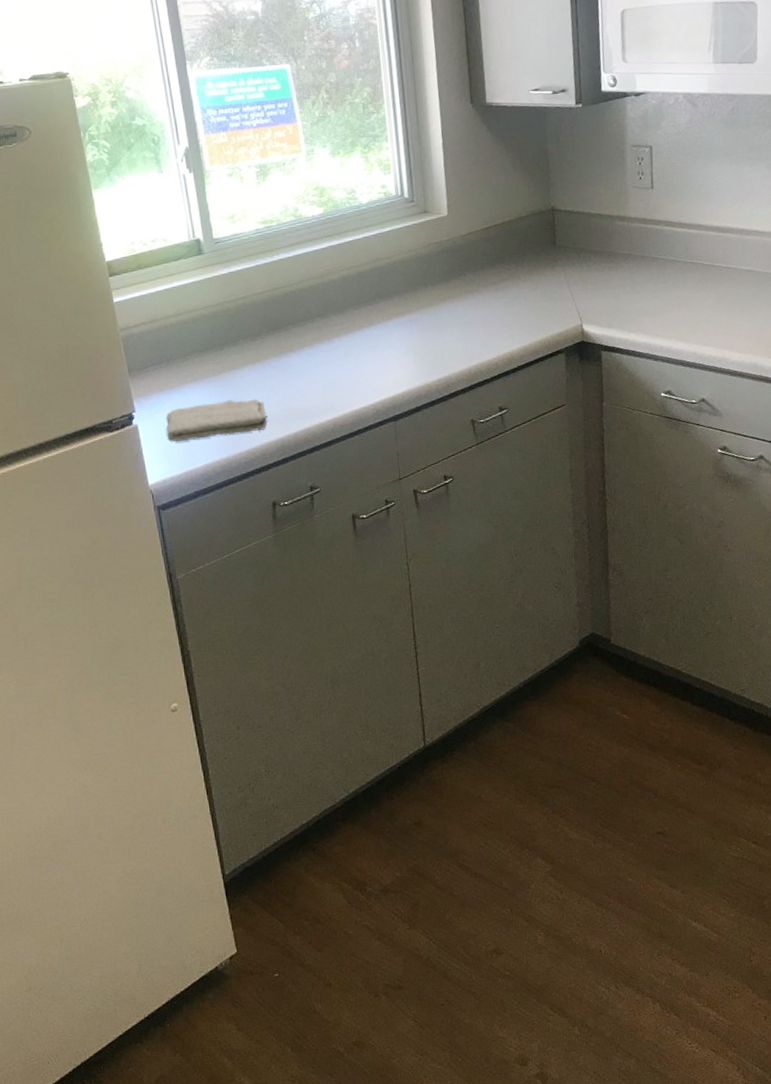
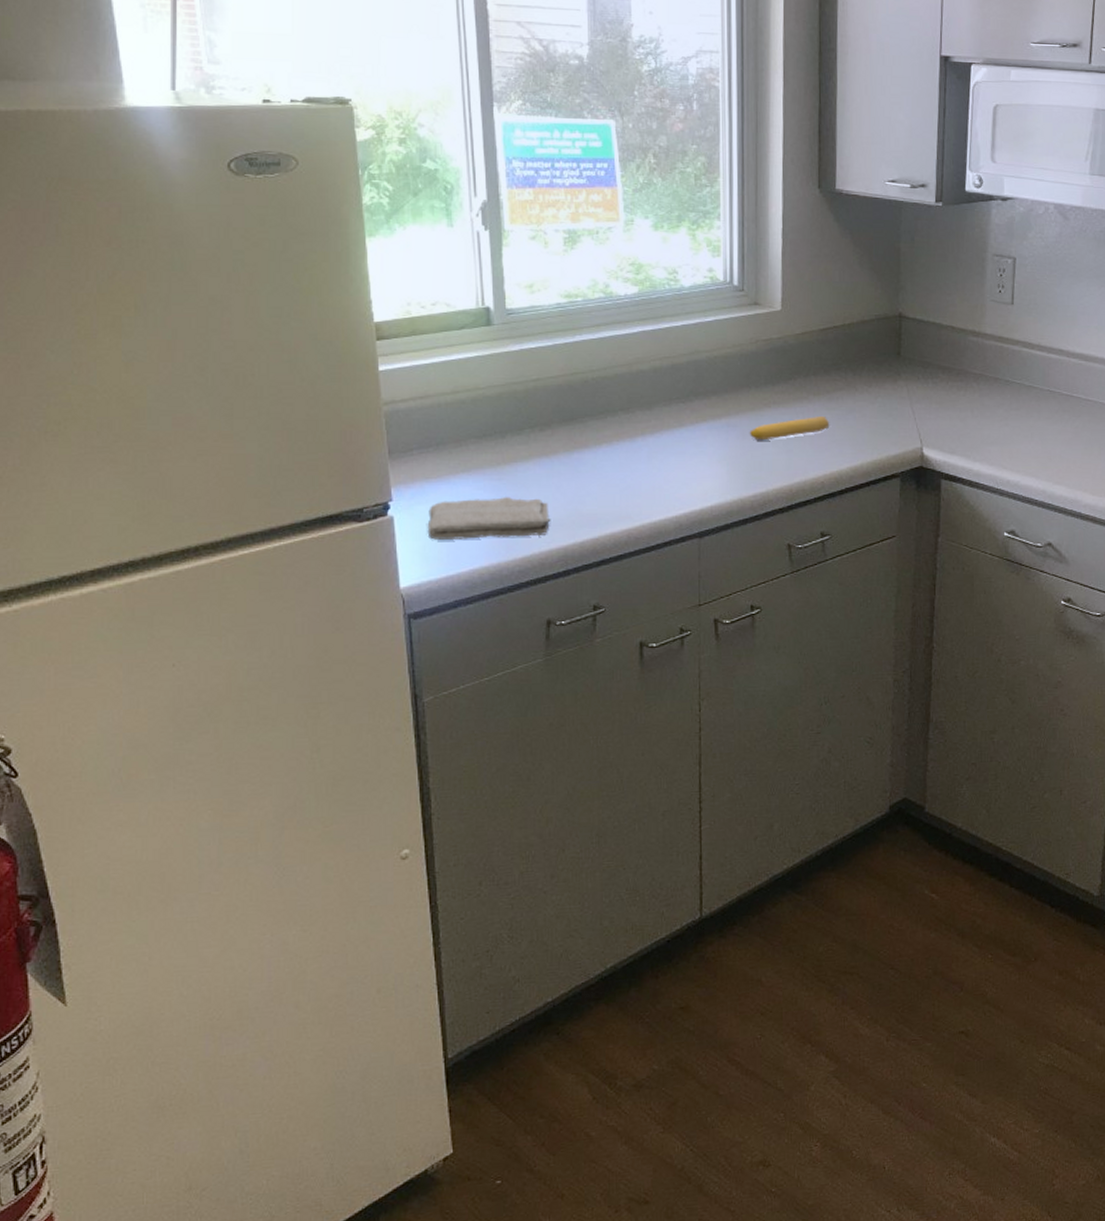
banana: none [429,304,499,332] -> present [749,415,830,441]

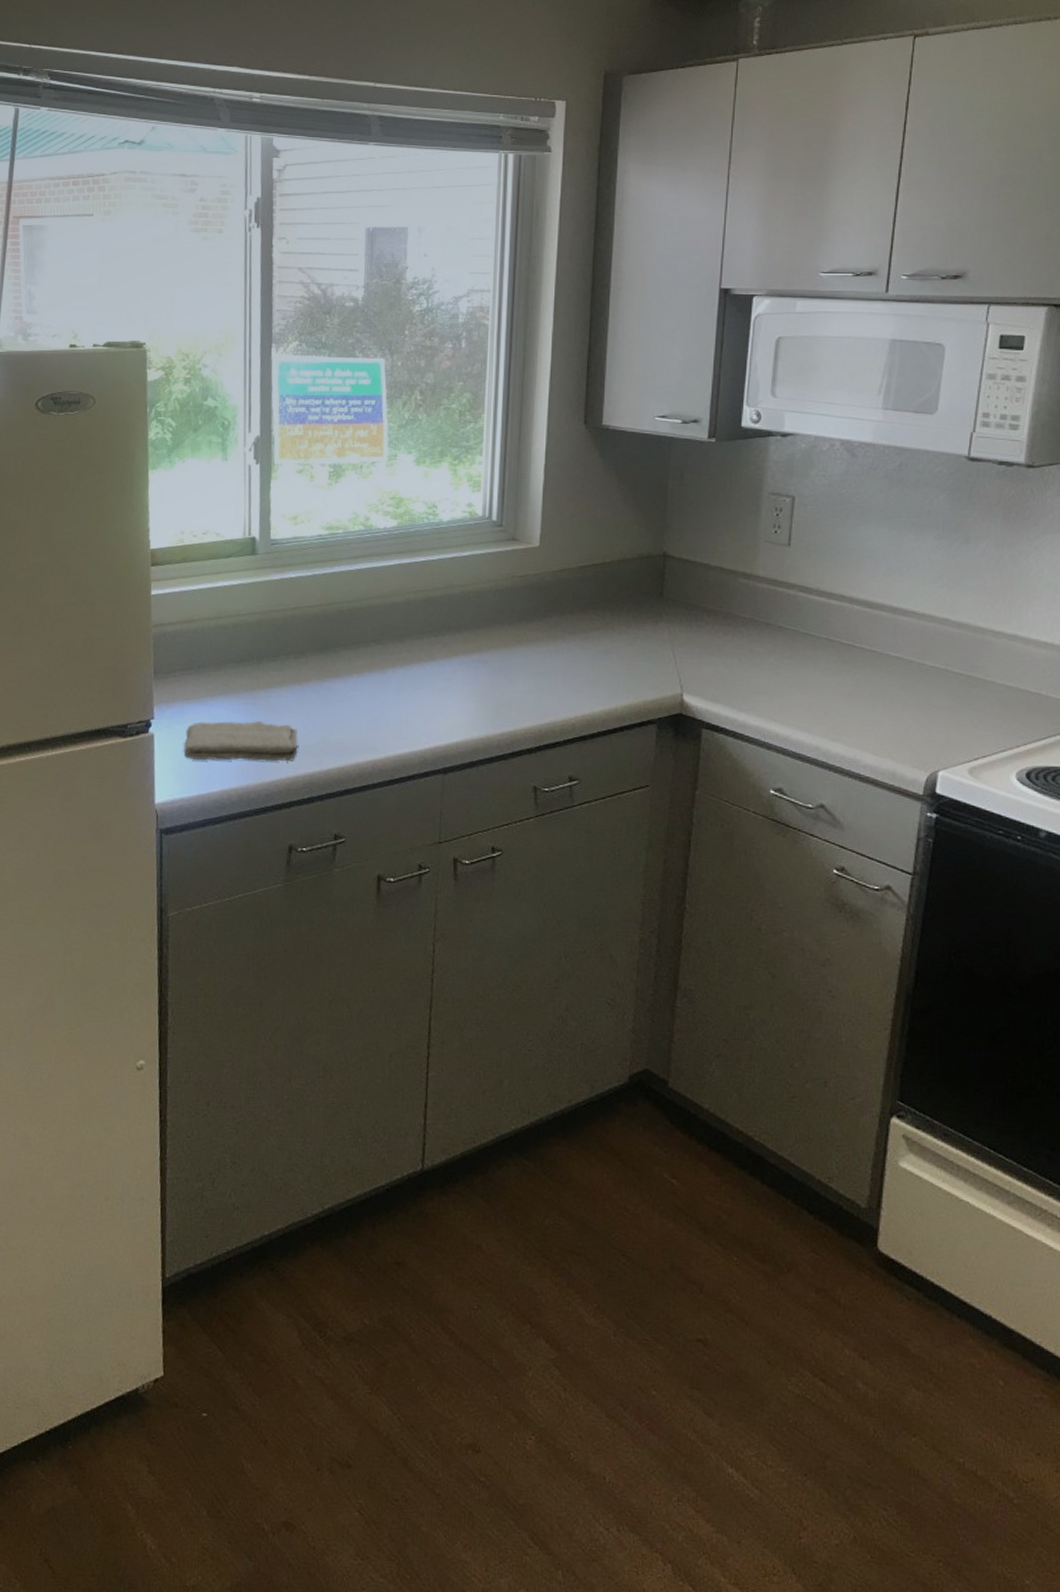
banana: present [749,415,830,441] -> none [499,655,584,678]

